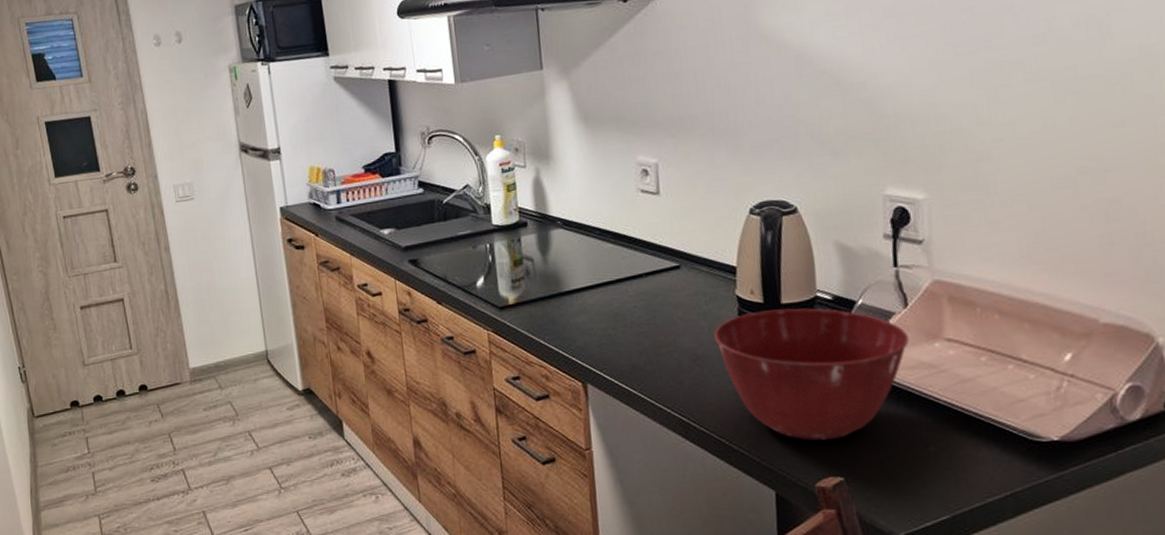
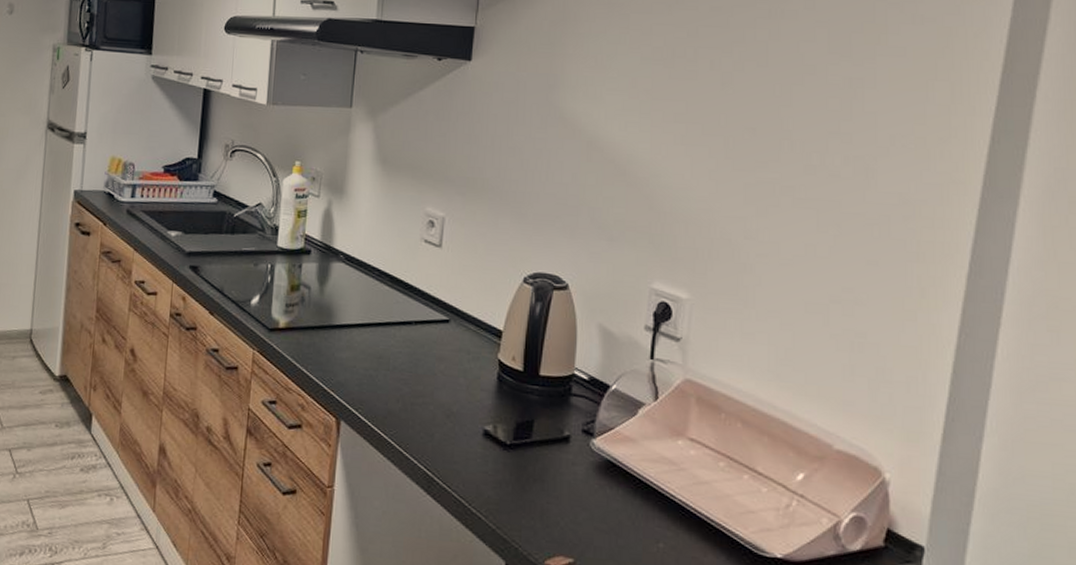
mixing bowl: present [714,308,910,441] -> none [471,378,655,519]

